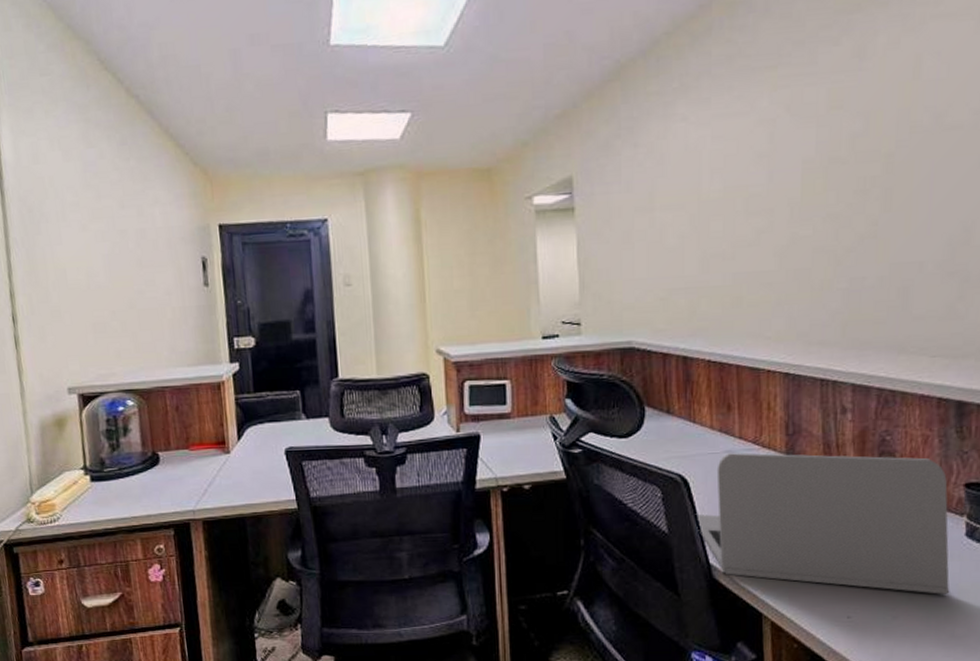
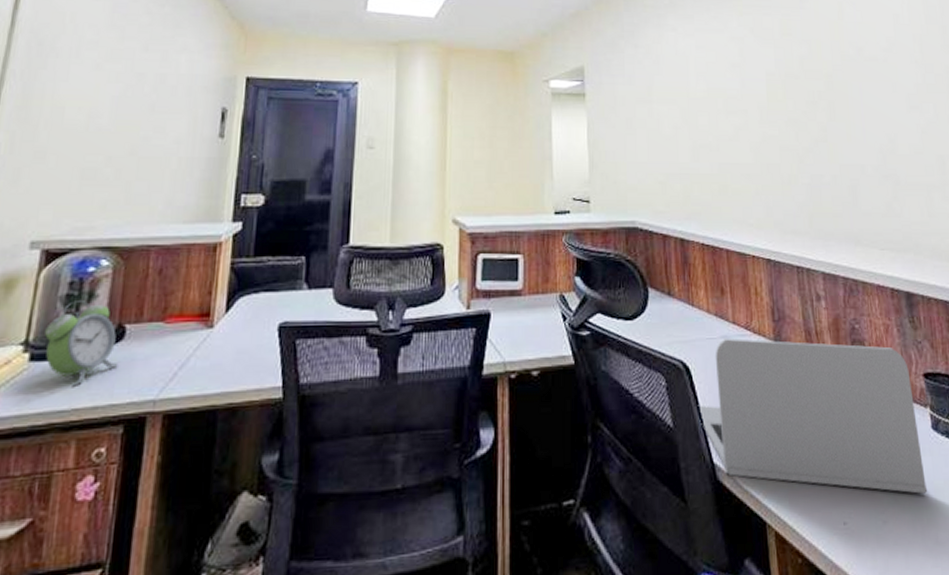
alarm clock: none [97,434,161,500] -> present [45,301,120,386]

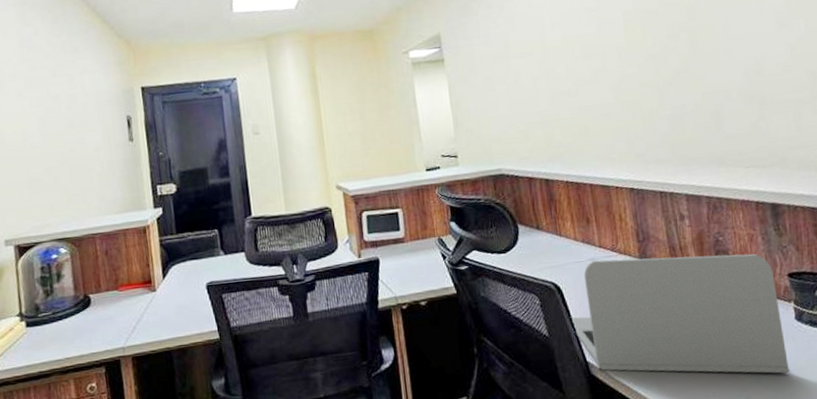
alarm clock: present [45,301,120,386] -> none [32,280,92,342]

